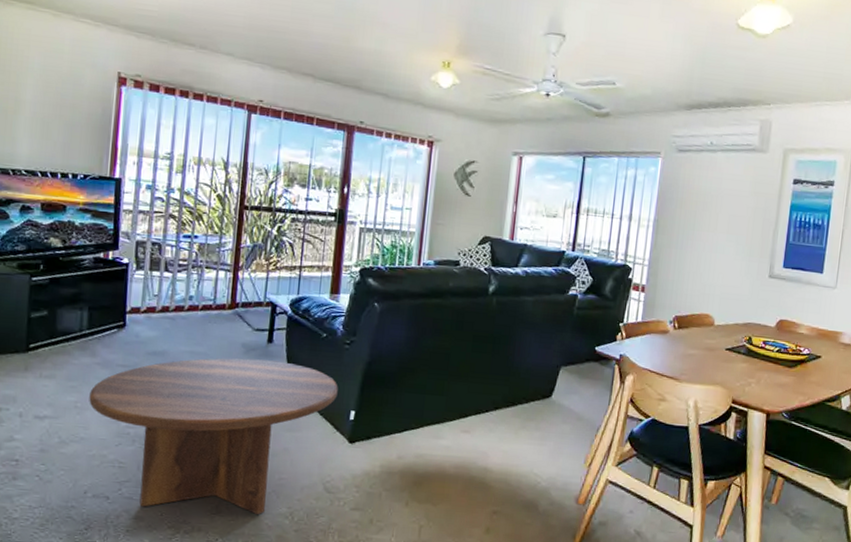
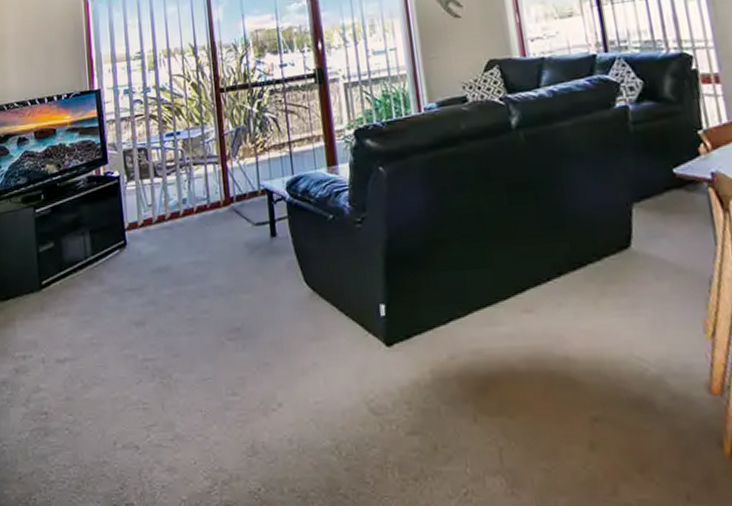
coffee table: present [89,358,338,514] -> none [103,256,361,455]

